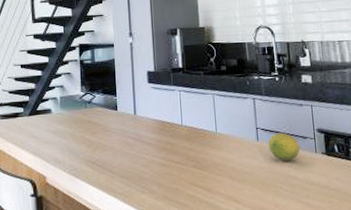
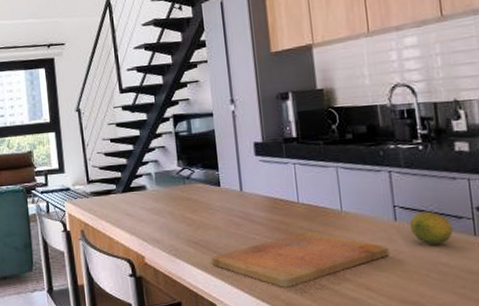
cutting board: none [107,151,253,202] -> present [211,232,390,287]

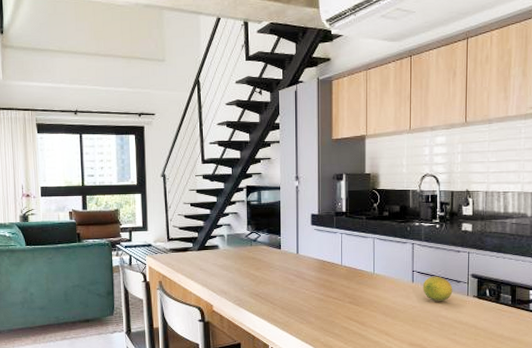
cutting board: present [211,232,390,287] -> none [268,289,406,332]

